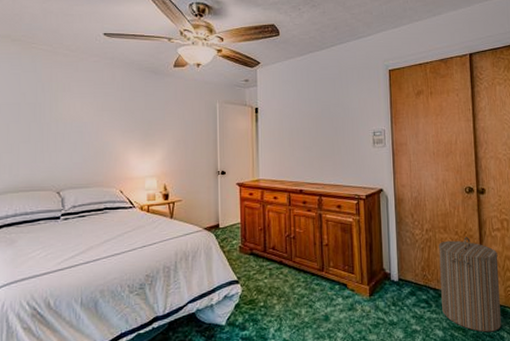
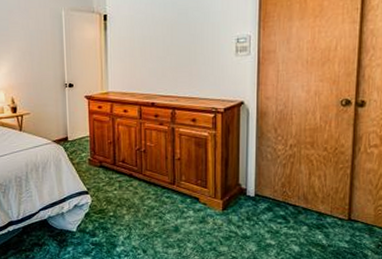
laundry hamper: present [439,236,501,333] -> none [301,152,372,250]

